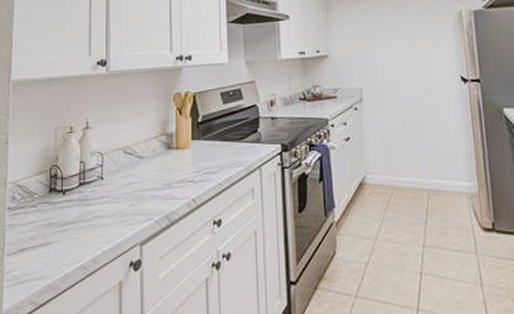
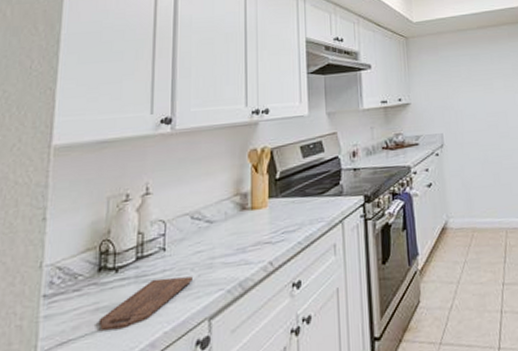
cutting board: none [50,204,126,244] -> present [98,276,192,331]

